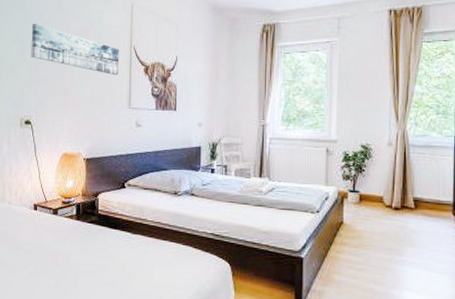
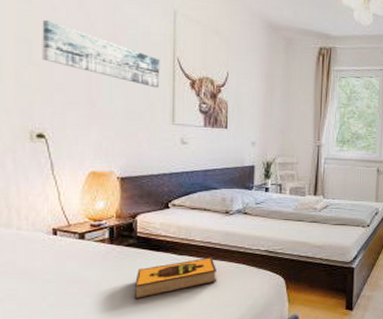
hardback book: none [95,237,166,275] -> present [134,256,216,300]

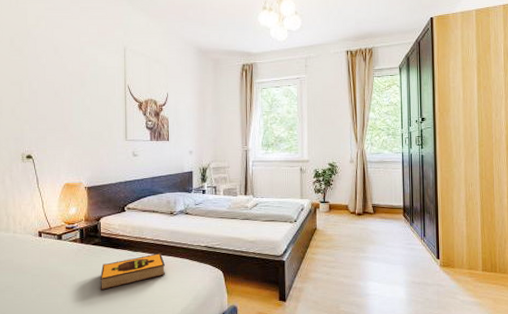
wall art: present [42,19,160,89] -> none [29,66,115,112]

